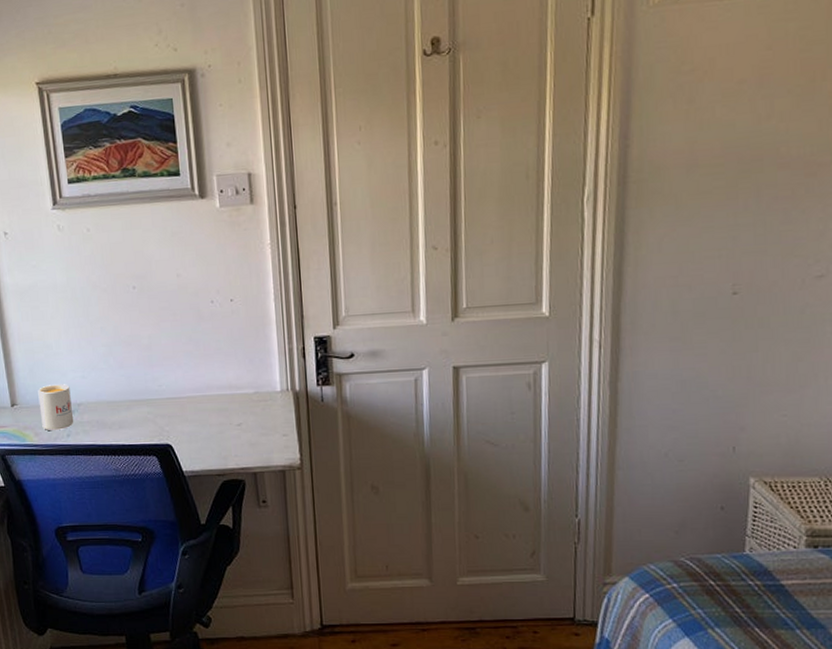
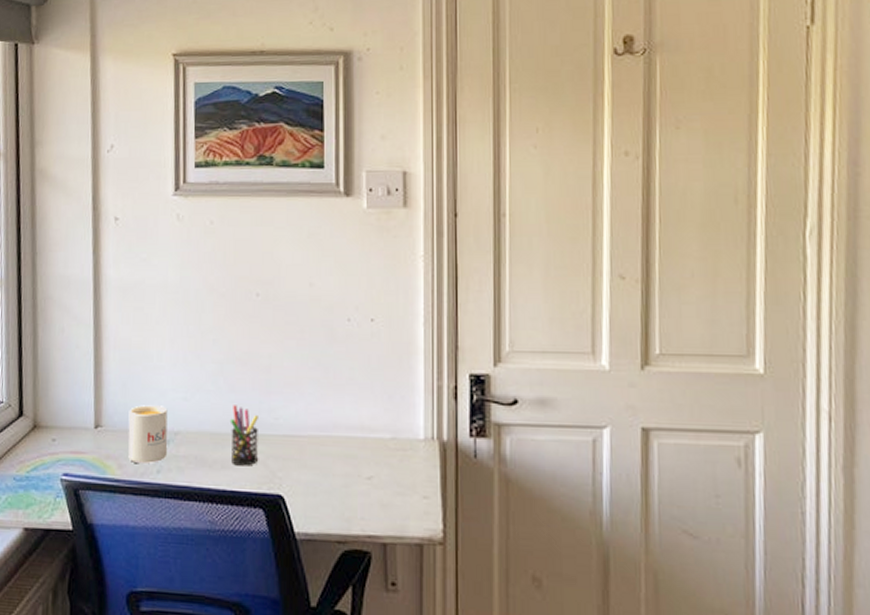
pen holder: none [122,378,148,425] -> present [229,405,258,466]

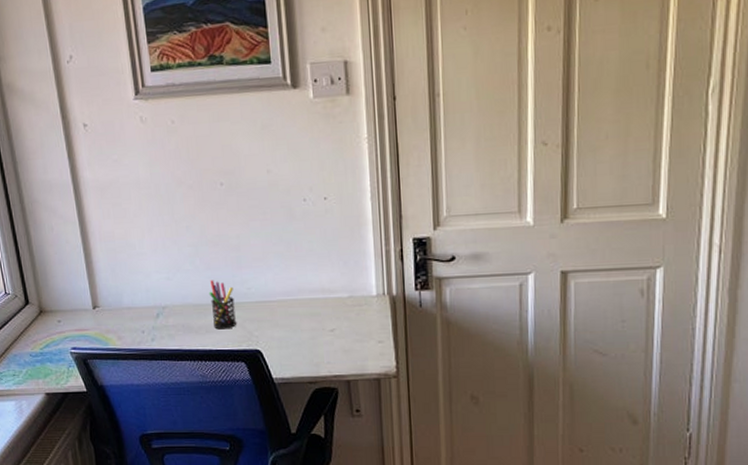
mug: present [128,405,168,463] -> none [120,286,159,334]

